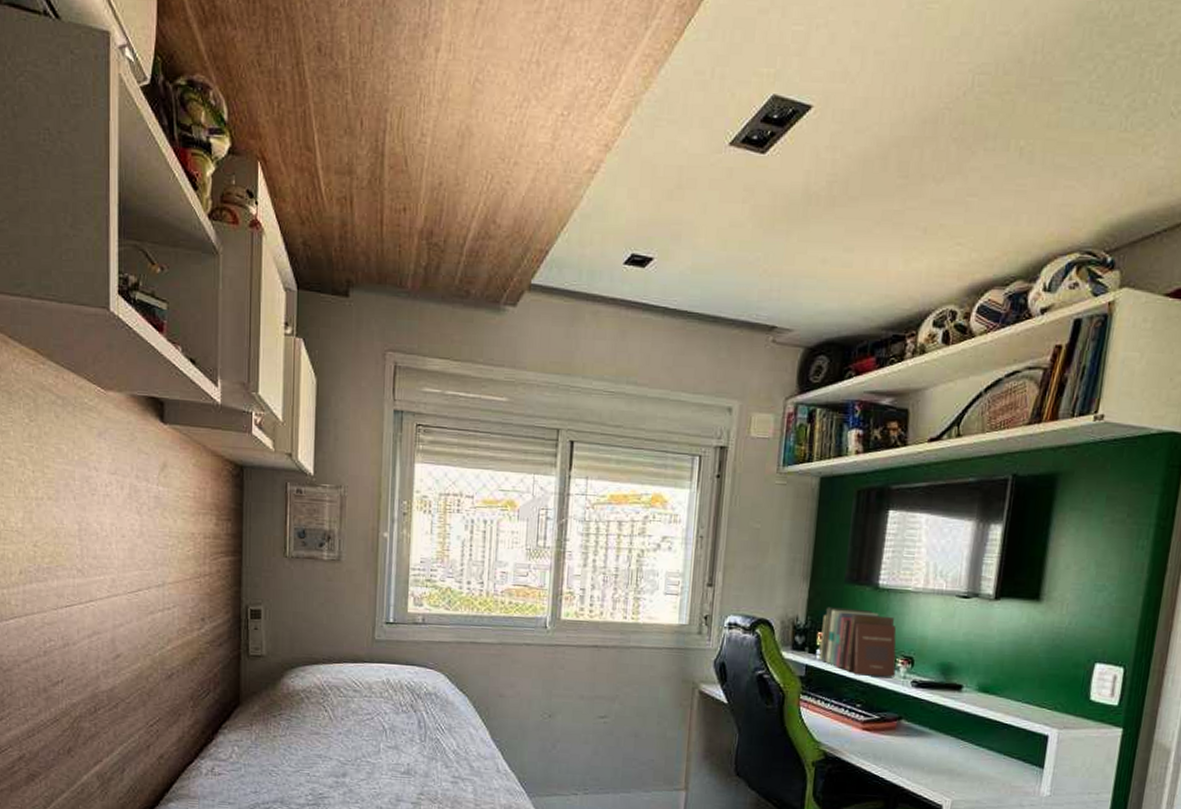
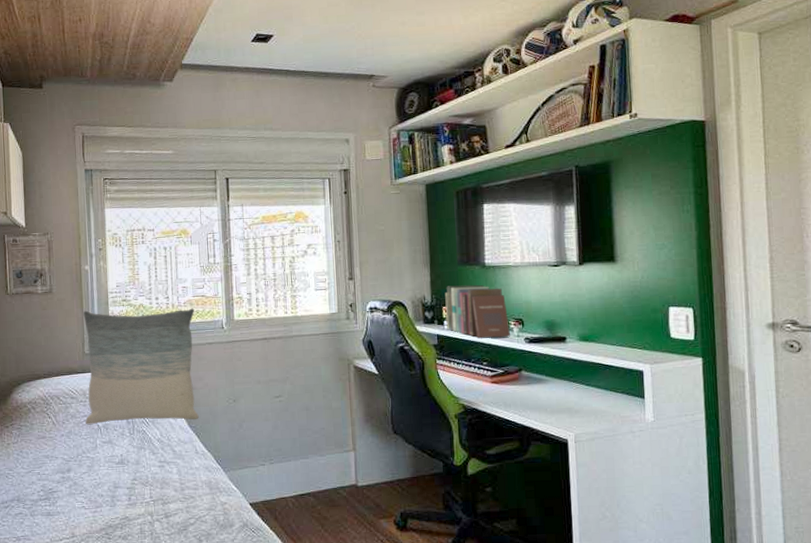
pillow: none [367,587,513,734] -> present [83,308,199,425]

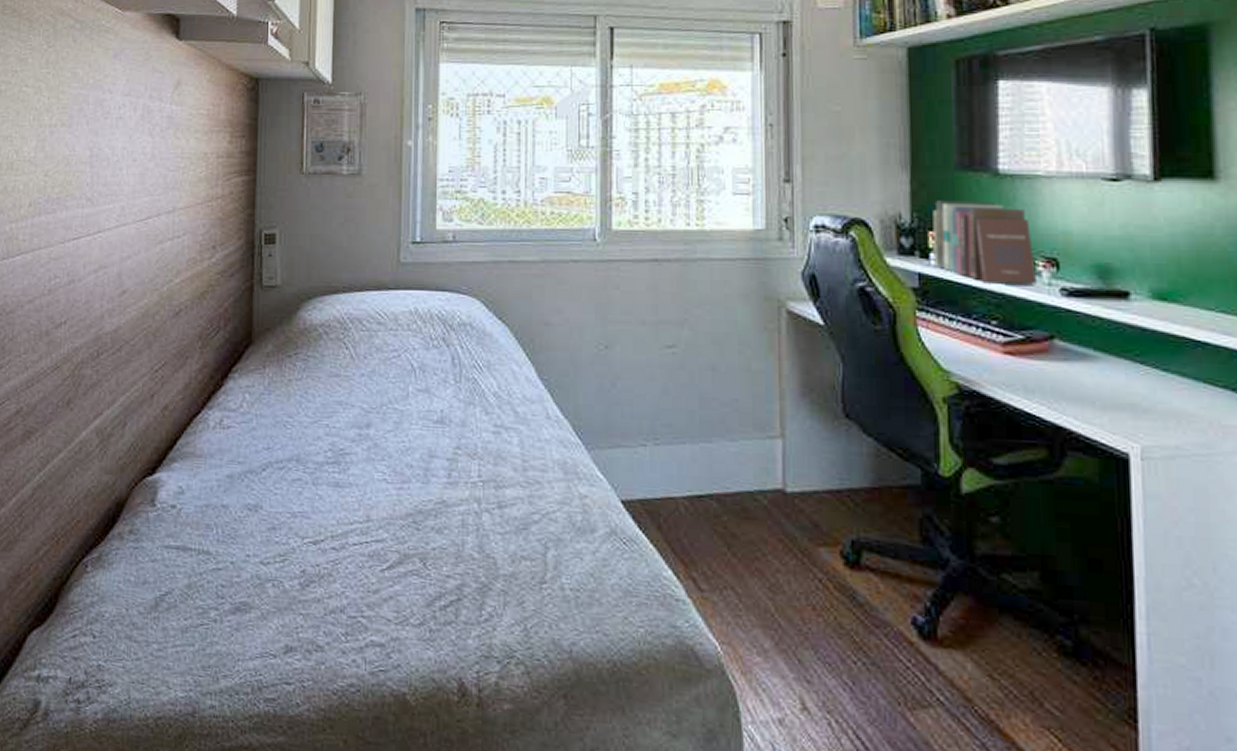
pillow: present [83,308,199,425] -> none [394,202,555,371]

